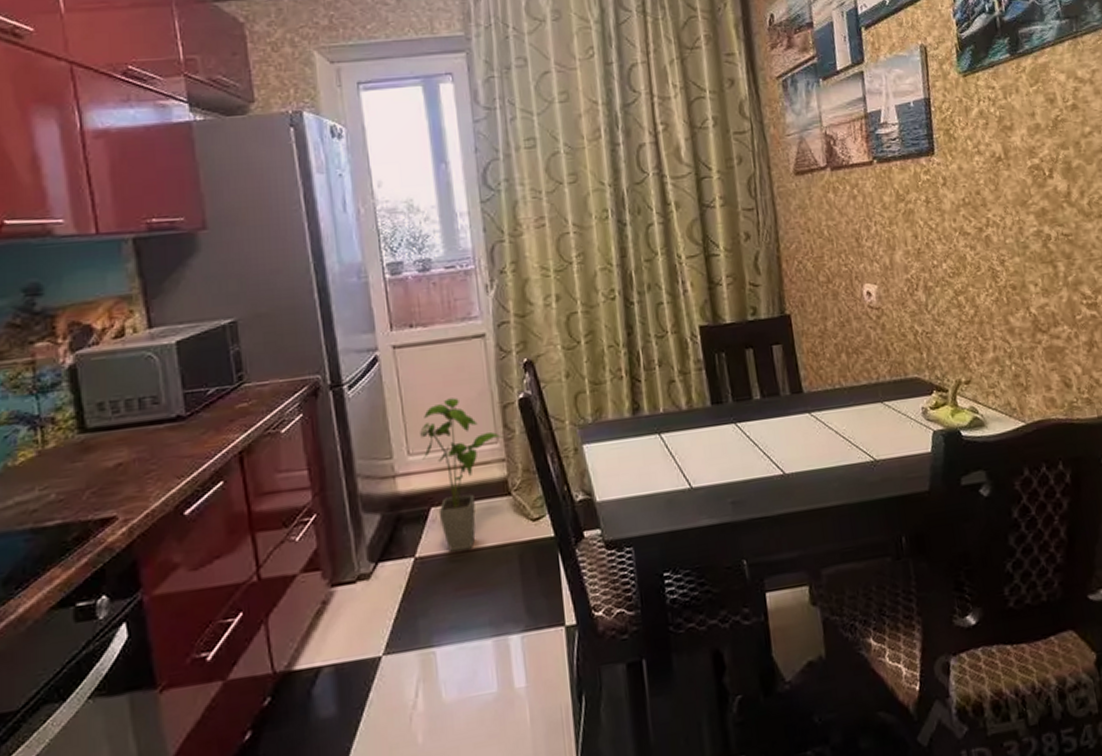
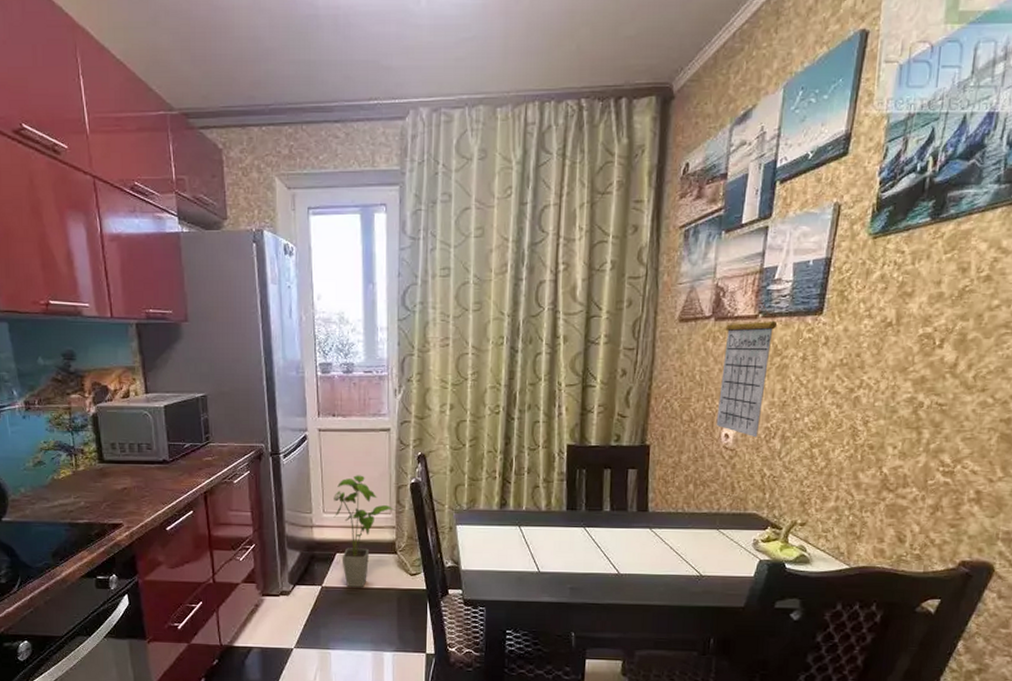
calendar: none [843,141,901,292] -> present [716,296,777,438]

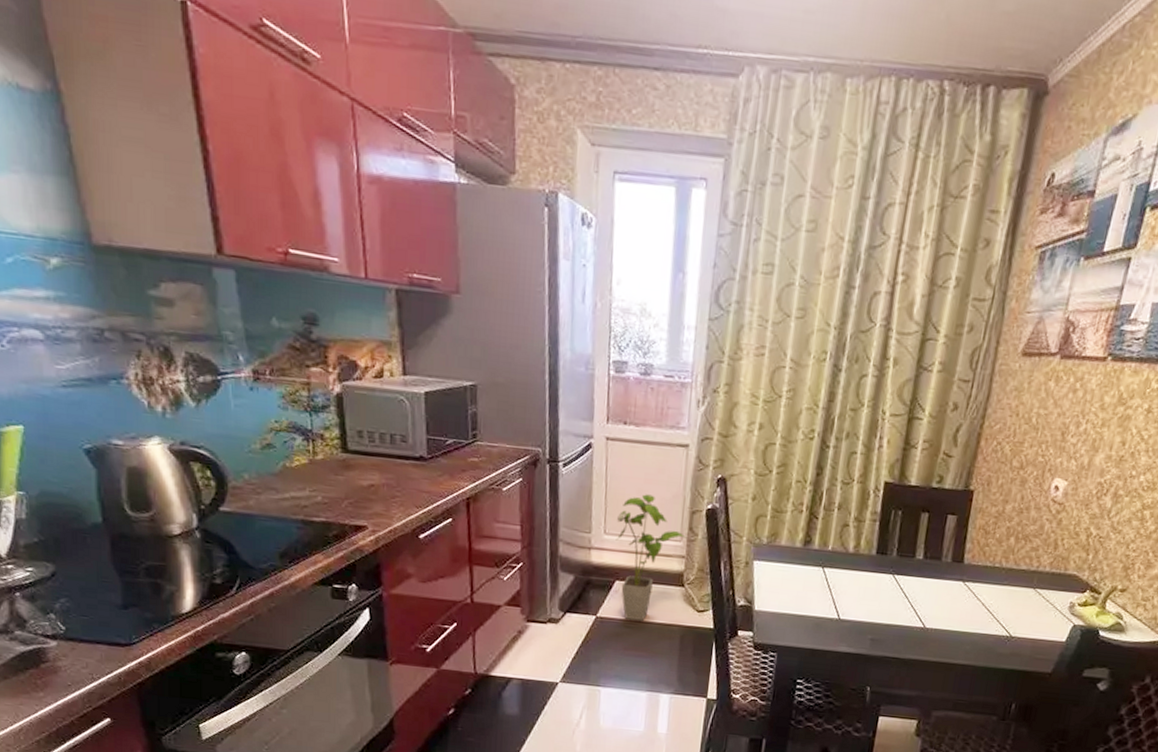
calendar: present [716,296,777,438] -> none [1047,335,1126,493]

